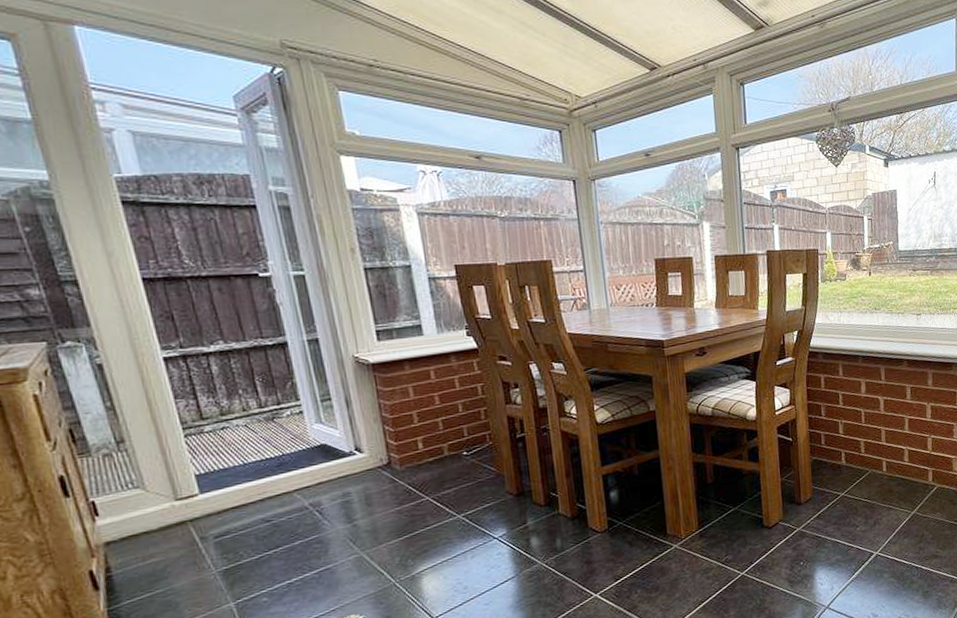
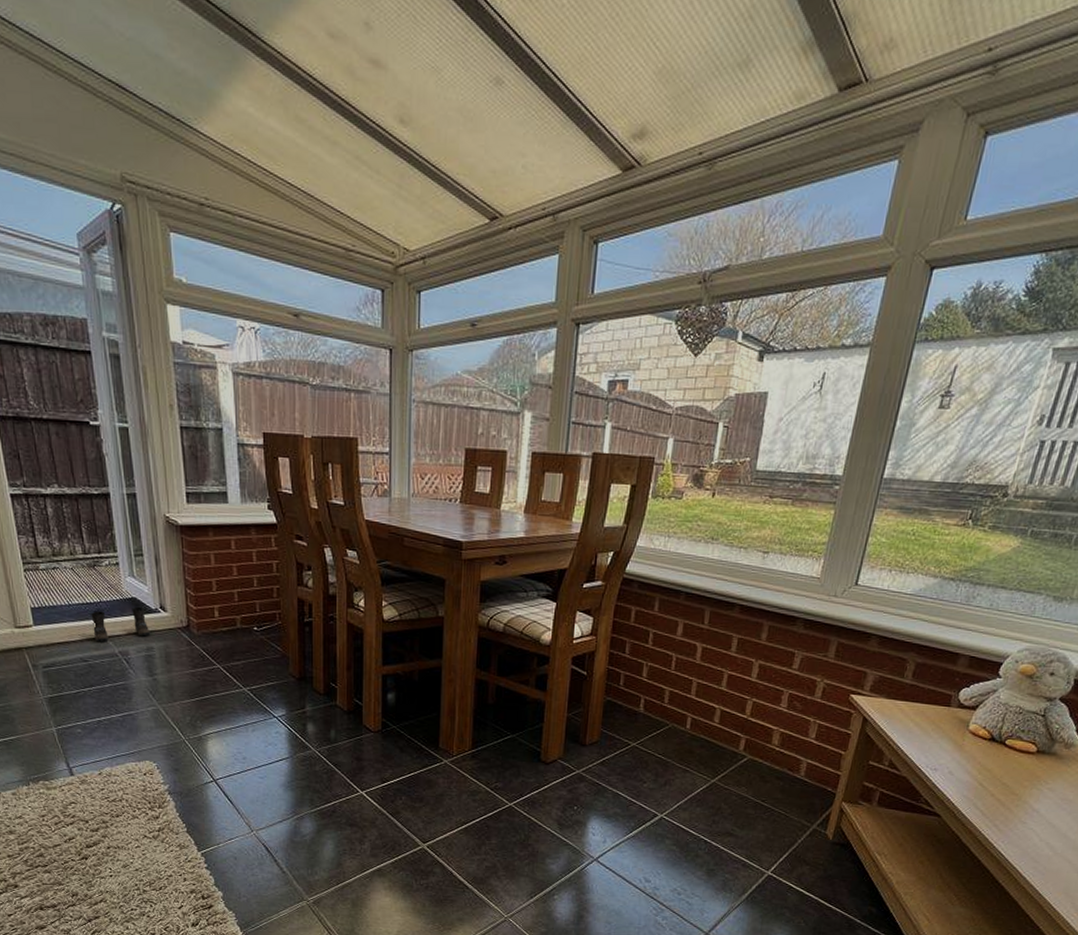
boots: none [272,452,346,498] -> present [91,606,151,642]

